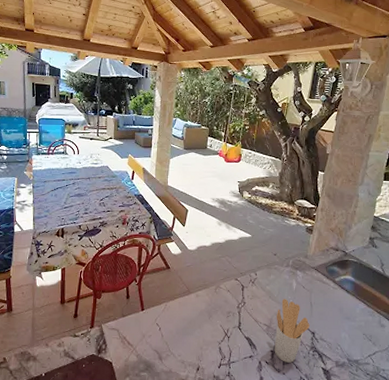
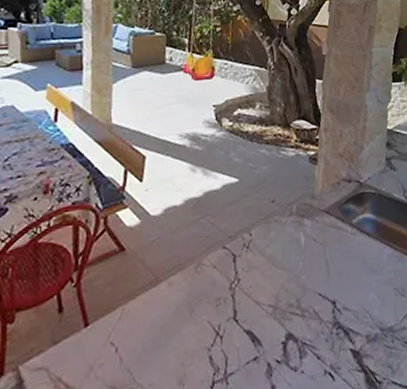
utensil holder: present [274,299,310,363] -> none [284,262,329,355]

